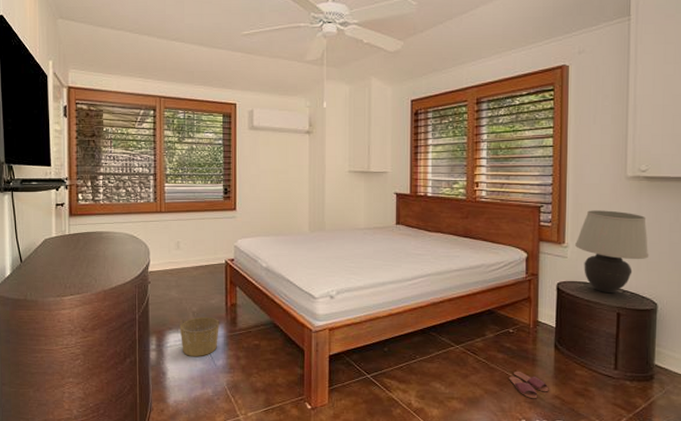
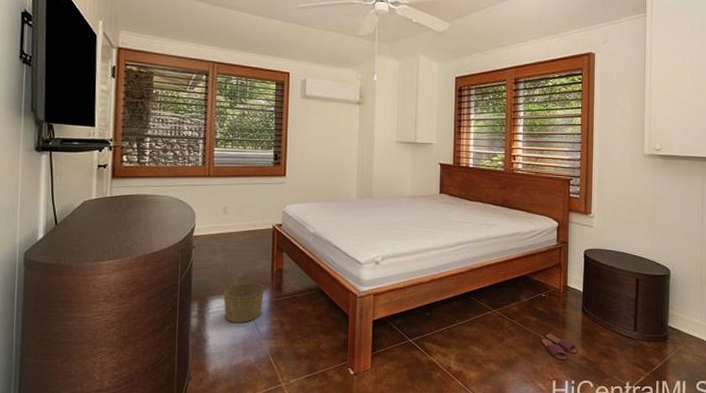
table lamp: present [574,210,649,292] -> none [599,184,663,260]

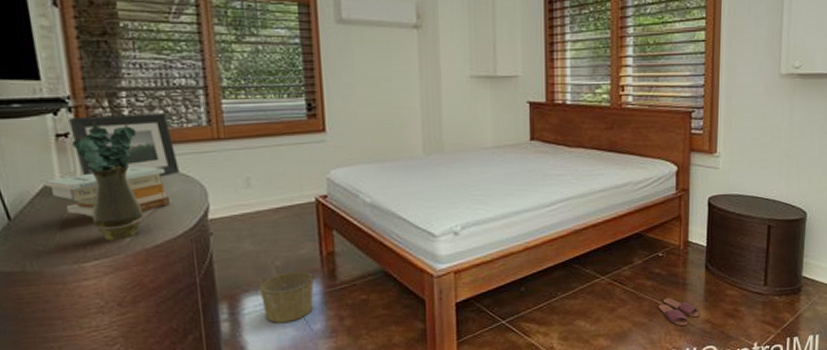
books: none [84,191,168,228] -> present [43,165,169,219]
picture frame: none [108,154,178,200] -> present [69,113,179,176]
vase: none [108,157,153,246] -> present [72,121,144,241]

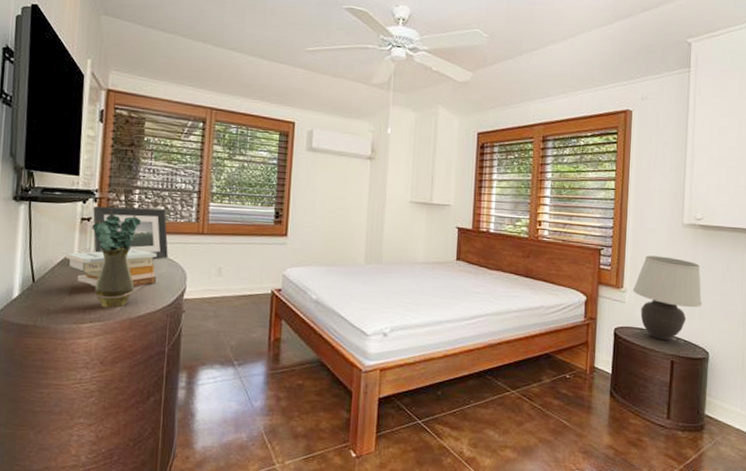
basket: present [258,271,315,324] -> none [214,352,261,397]
slippers: present [658,297,699,326] -> none [564,418,603,449]
table lamp: none [726,113,801,204] -> present [632,255,703,340]

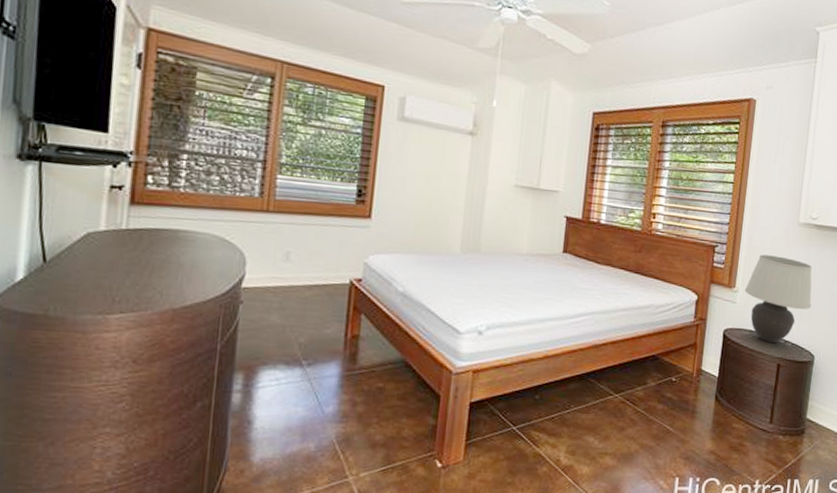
books: present [65,248,157,288] -> none [87,225,210,272]
vase: present [92,210,141,308] -> none [124,177,190,296]
picture frame: present [93,206,168,259] -> none [126,172,224,240]

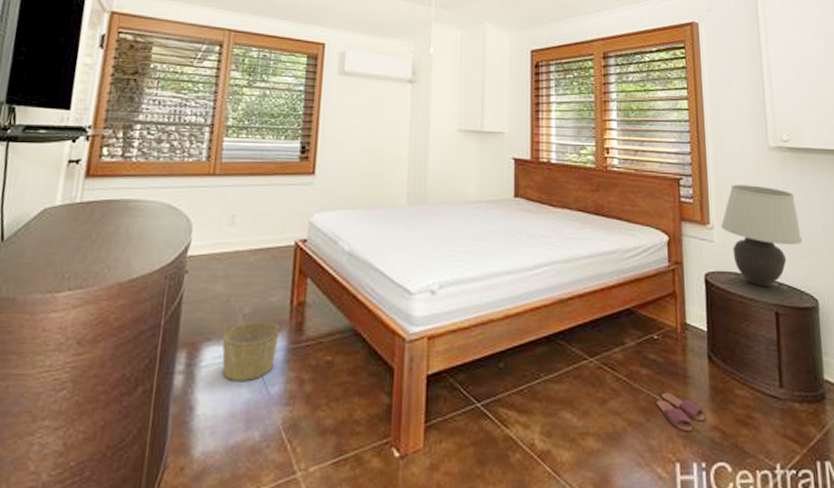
basket: none [278,350,335,402] -> present [221,321,281,382]
slippers: none [667,423,706,455] -> present [656,392,706,432]

